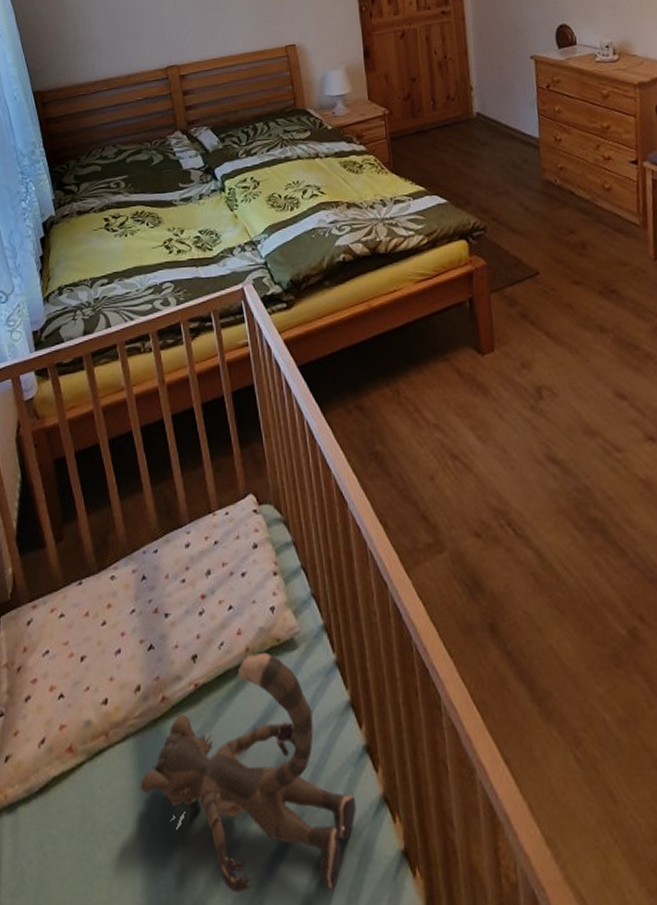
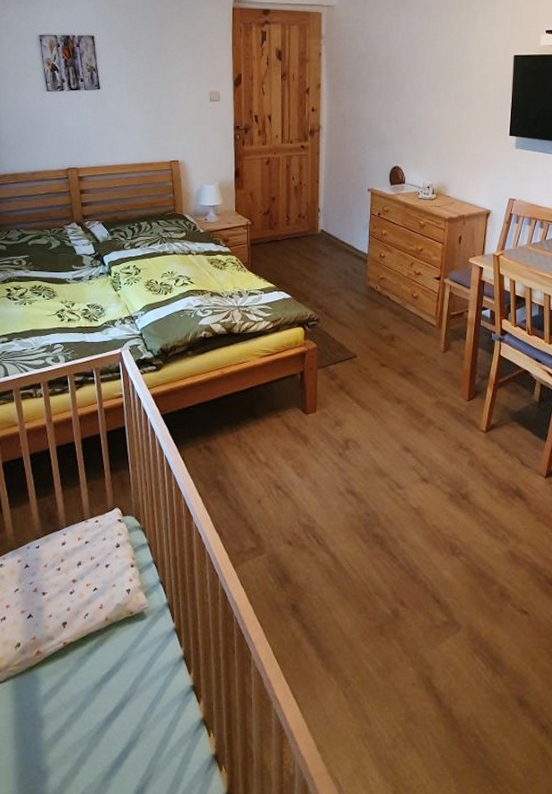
toy figurine: present [139,652,357,893] -> none [16,621,182,784]

